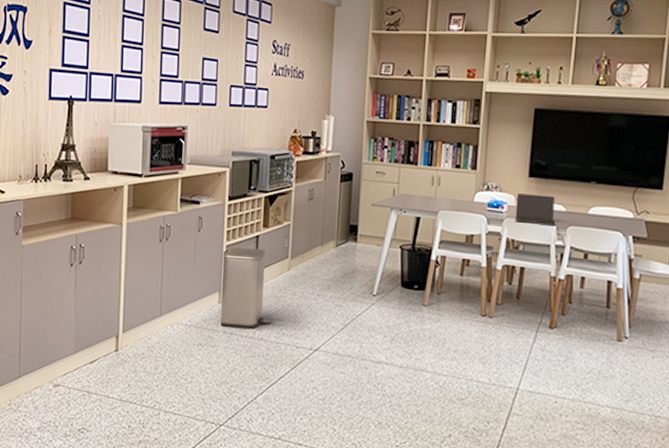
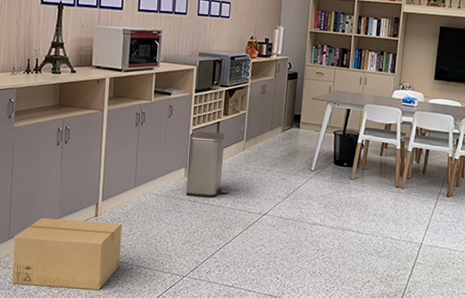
cardboard box: none [23,352,147,439] -> present [12,217,122,290]
laptop: present [515,193,556,226] -> none [423,92,454,118]

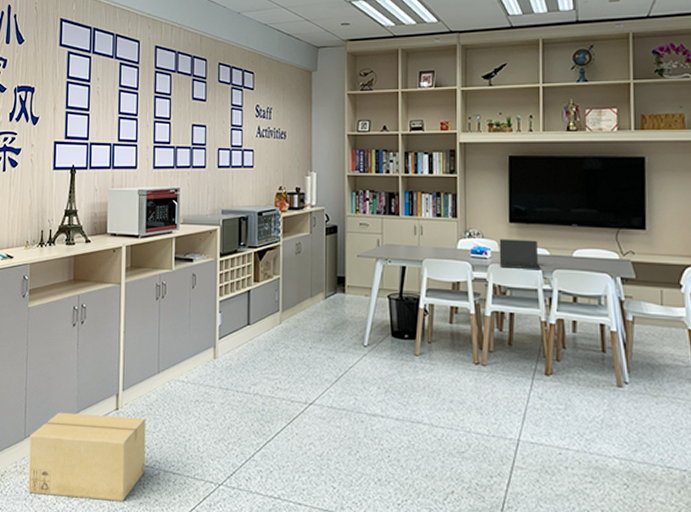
pedal bin: present [185,131,228,198] -> none [215,302,265,385]
laptop: none [423,92,454,118] -> present [499,239,541,270]

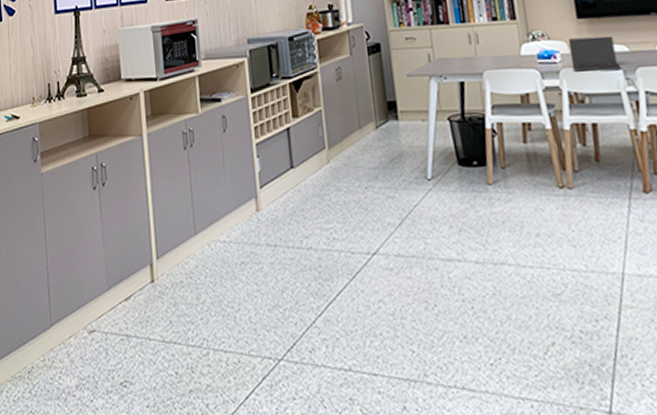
cardboard box: present [28,412,146,501] -> none [56,289,192,390]

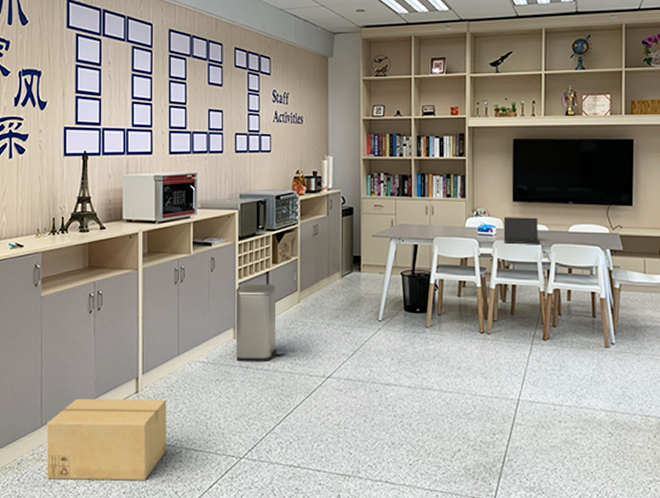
cardboard box: none [56,289,192,390] -> present [46,398,167,480]
pedal bin: none [253,142,317,240] -> present [235,284,284,362]

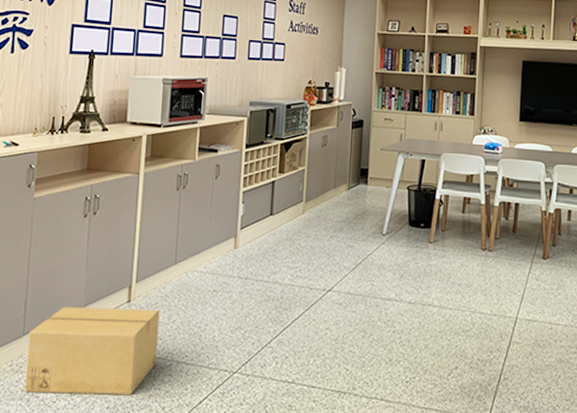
pedal bin: present [235,284,284,362] -> none [235,193,285,274]
laptop: present [503,217,540,245] -> none [509,136,544,165]

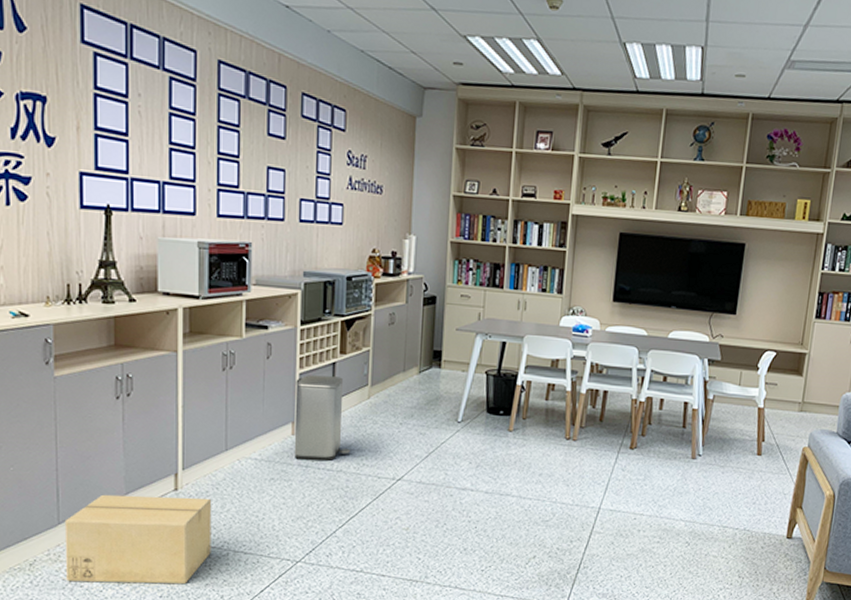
pedal bin: none [235,193,285,274] -> present [294,375,350,462]

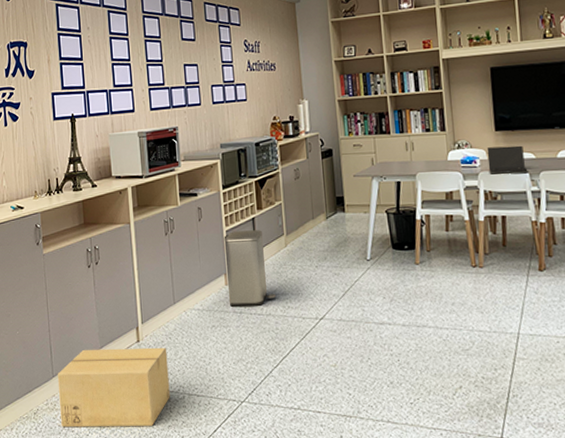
laptop: none [599,318,638,350] -> present [486,145,528,175]

